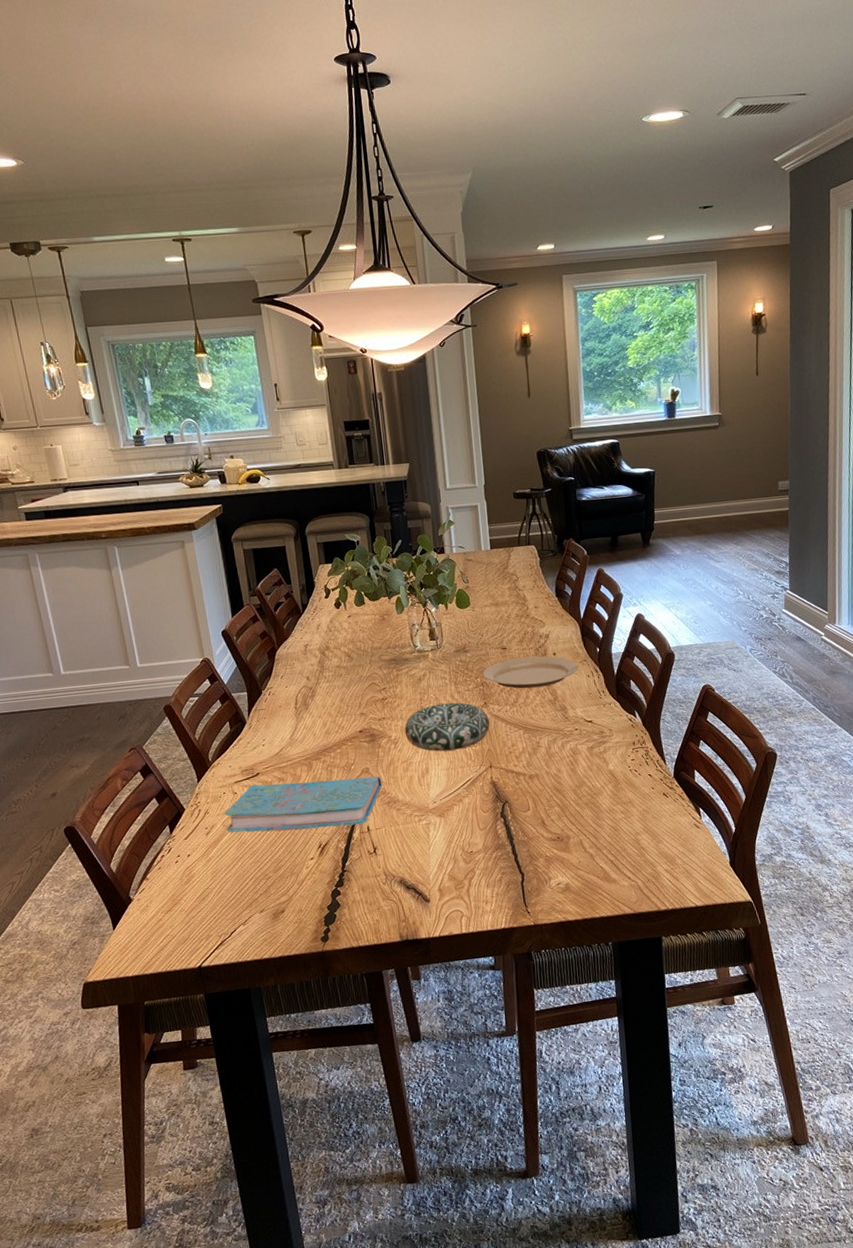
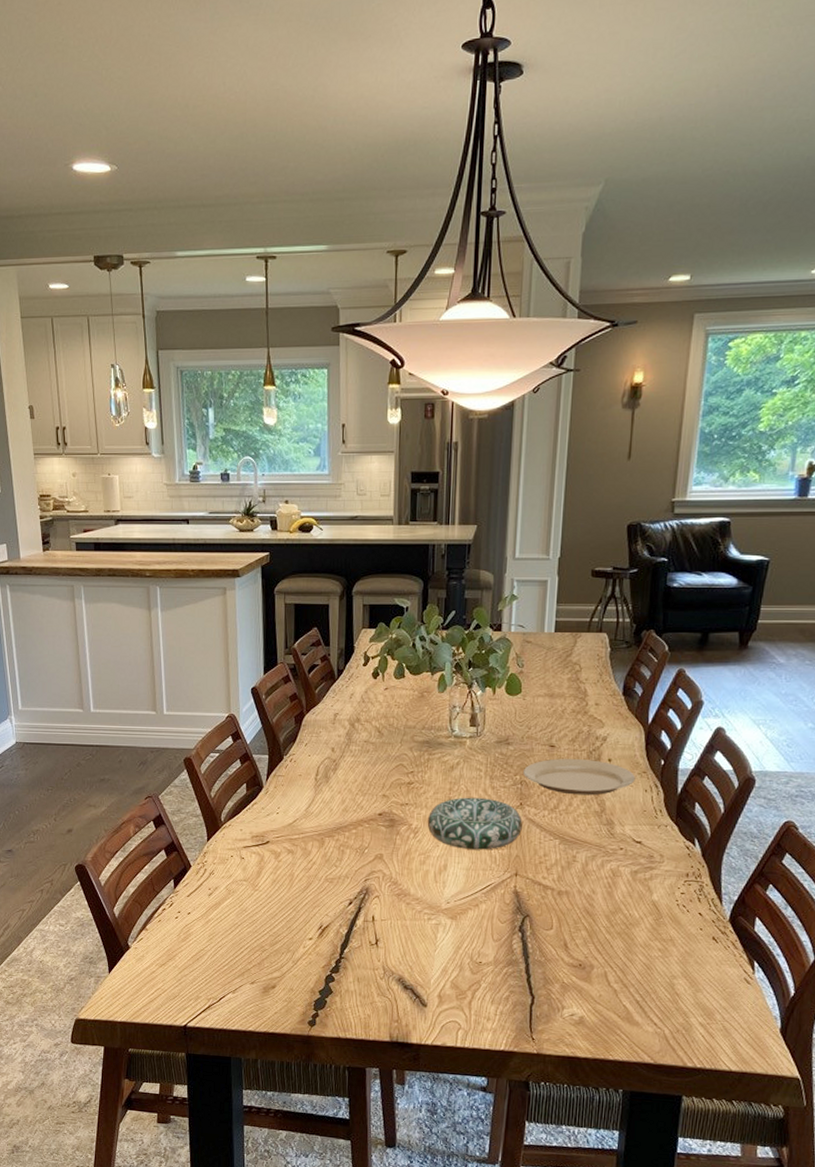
cover: present [224,775,383,833] -> none [229,852,395,912]

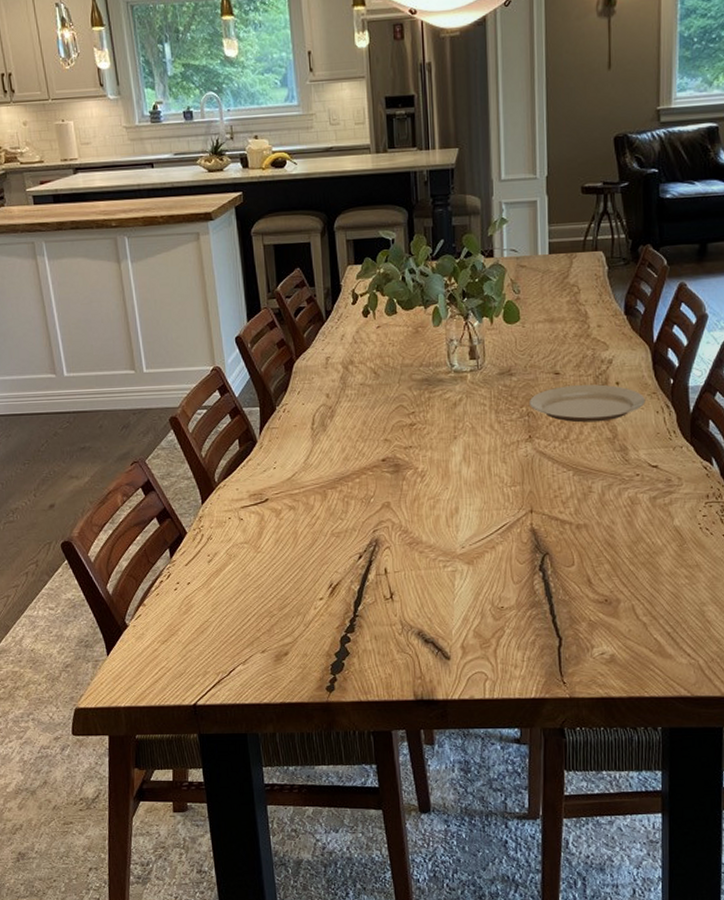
decorative bowl: present [427,797,522,850] -> none [433,433,533,489]

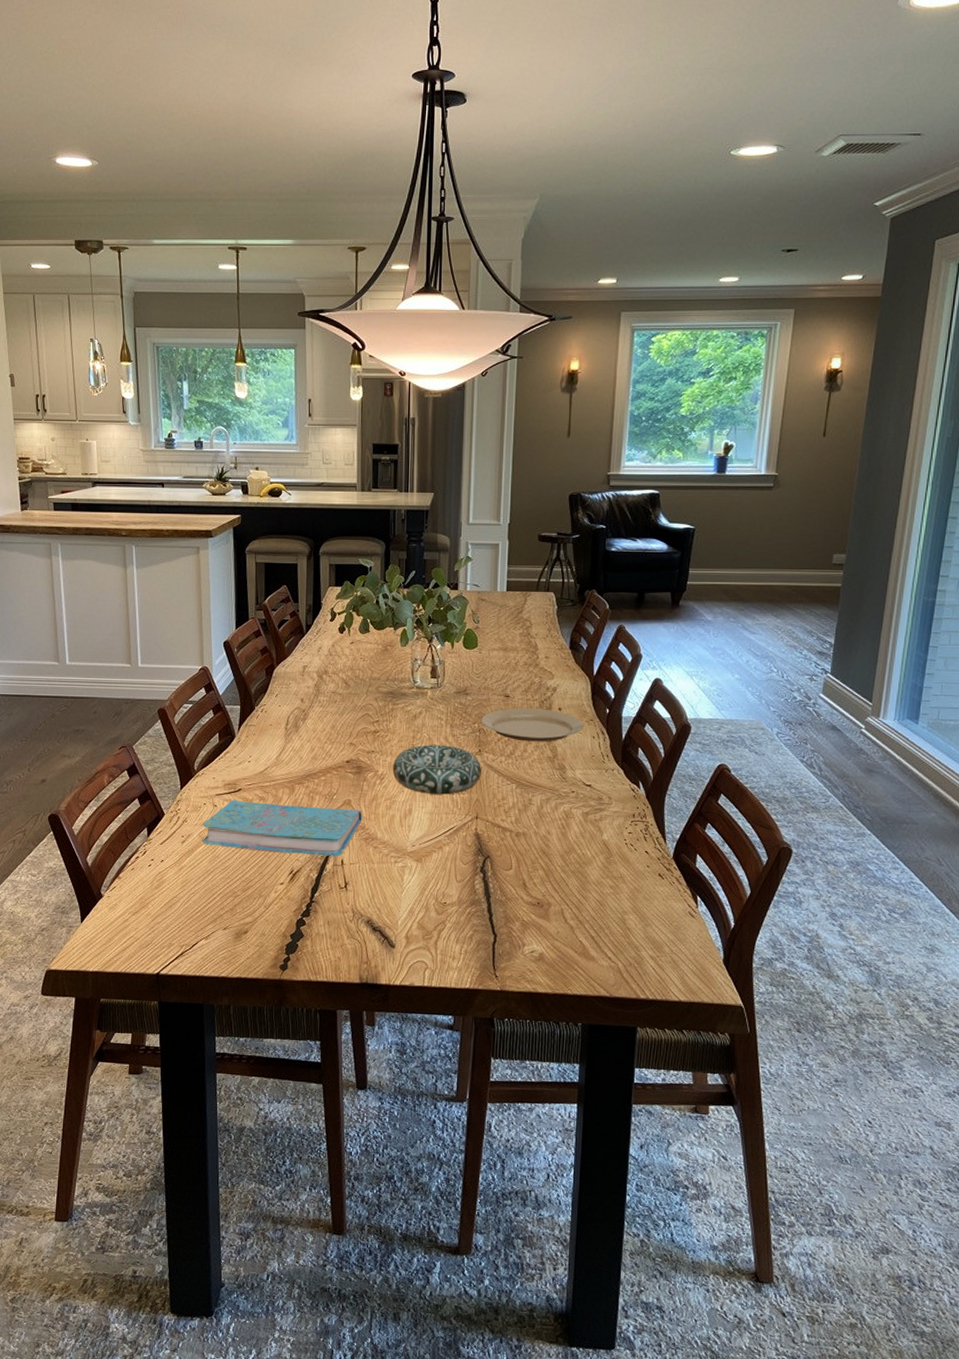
cover: none [229,511,405,566] -> present [202,800,363,857]
decorative bowl: none [433,433,533,489] -> present [392,744,481,795]

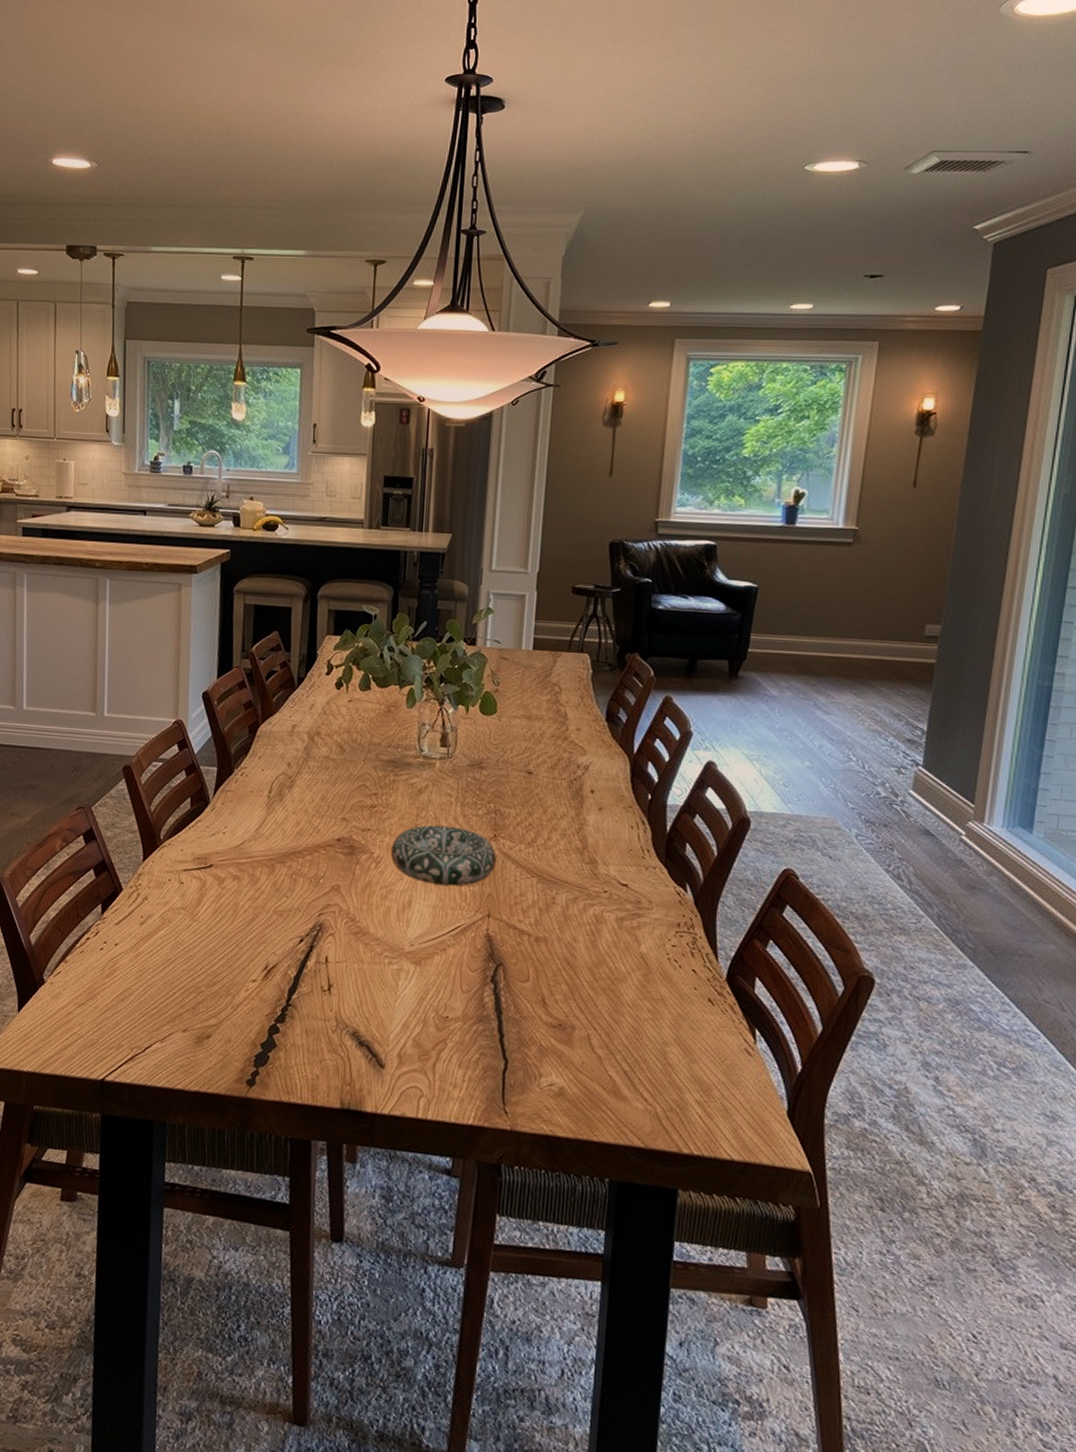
cover: present [202,800,363,857] -> none [164,877,353,953]
plate: present [481,708,584,742] -> none [498,787,620,830]

